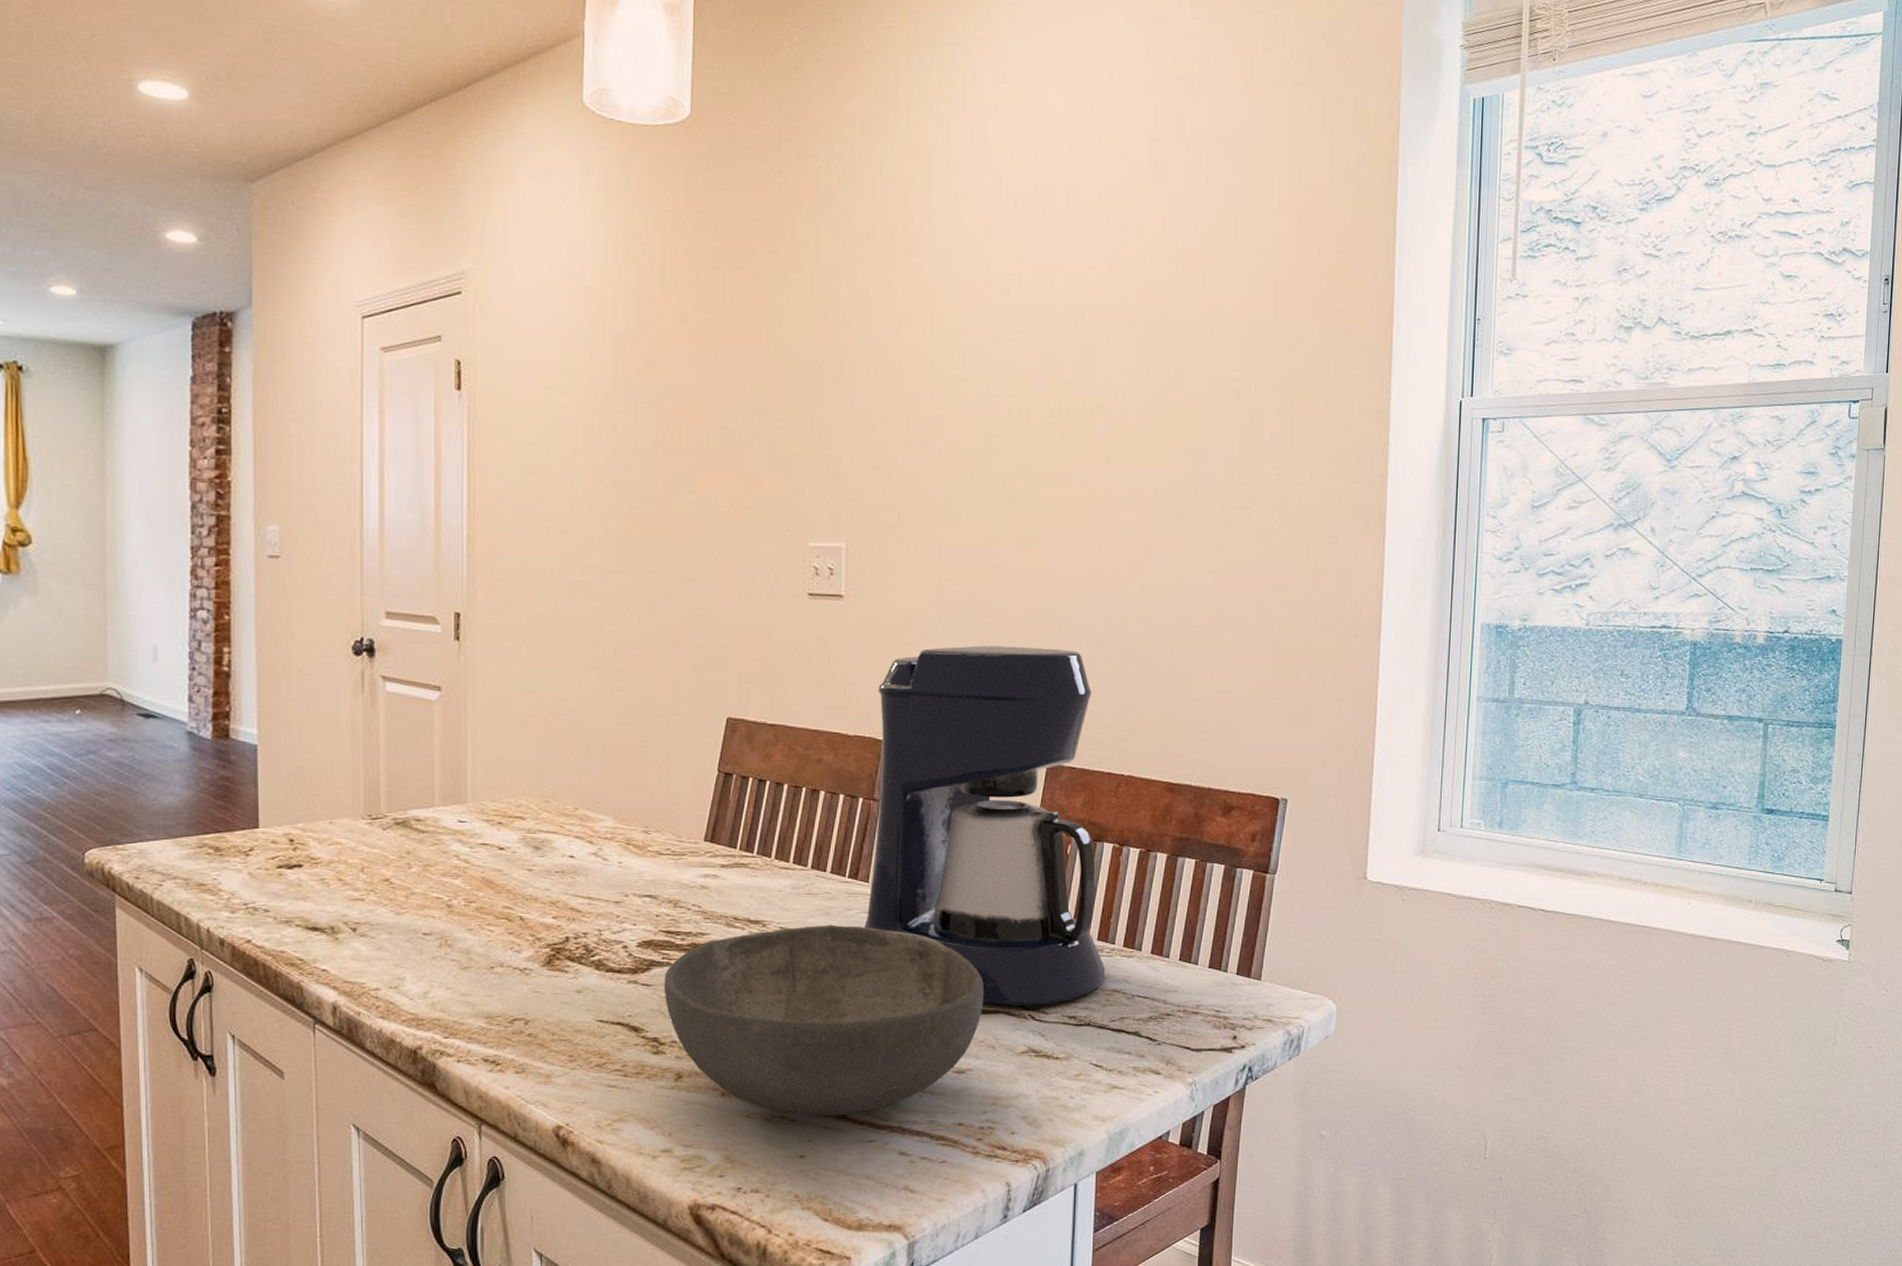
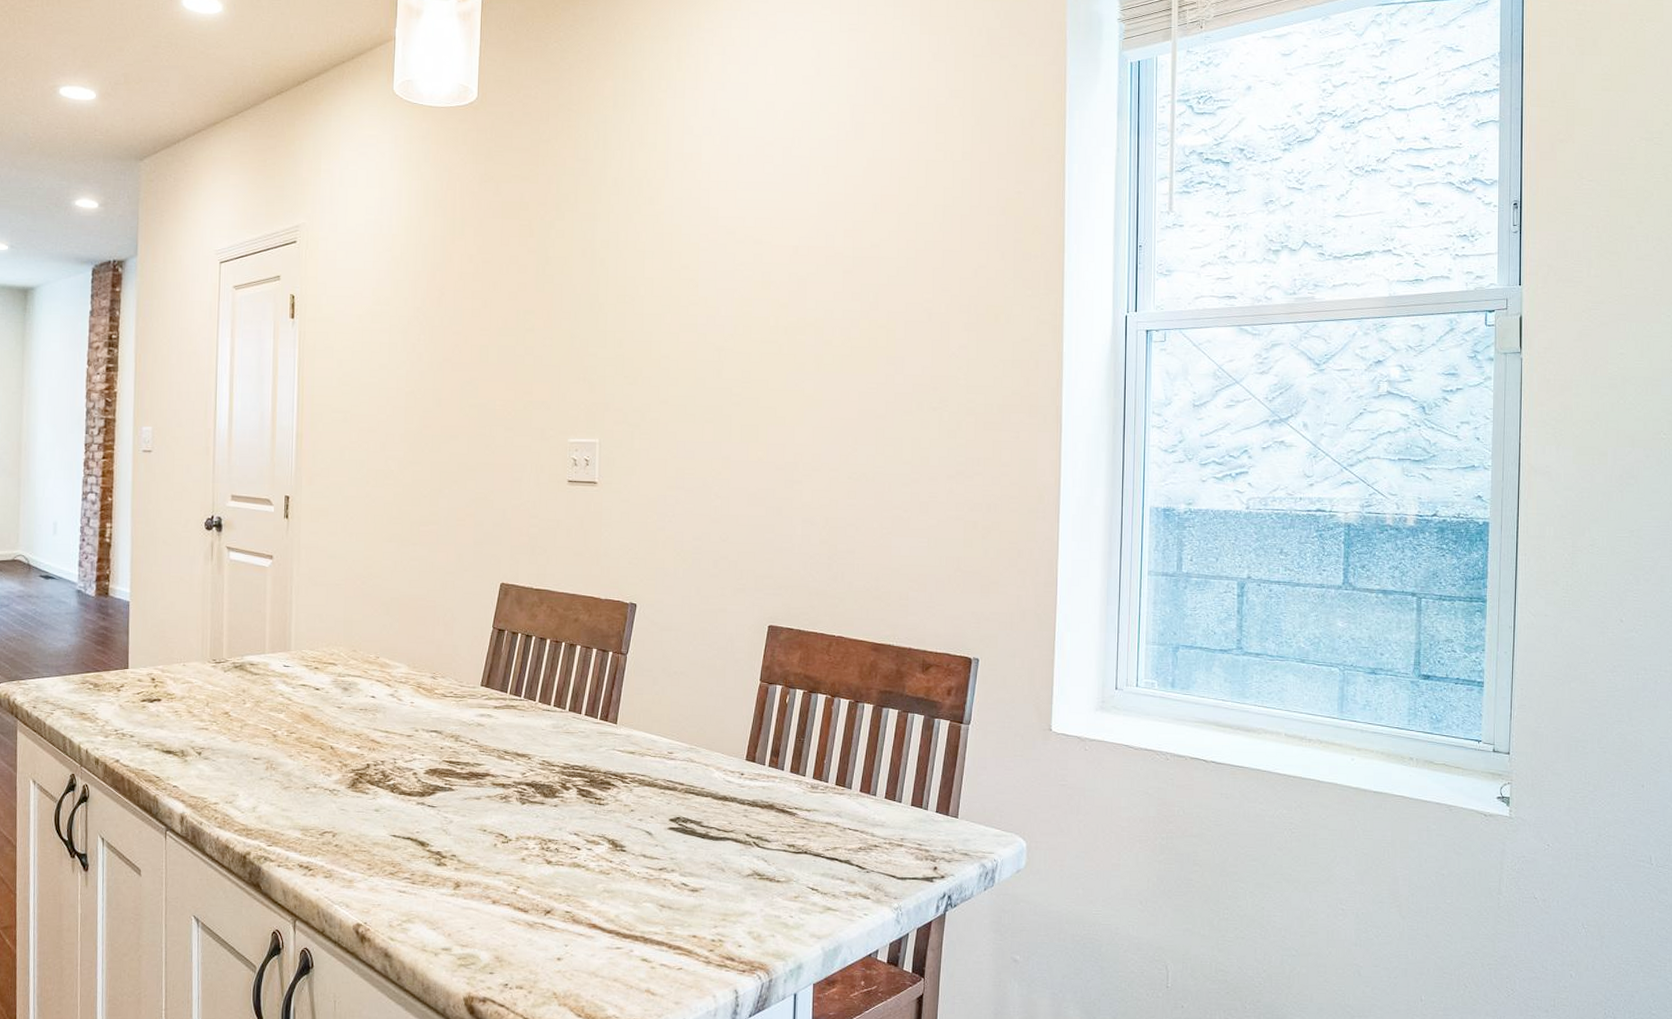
bowl: present [663,924,985,1116] -> none [446,759,715,925]
coffee maker: present [864,645,1106,1007] -> none [613,524,820,835]

